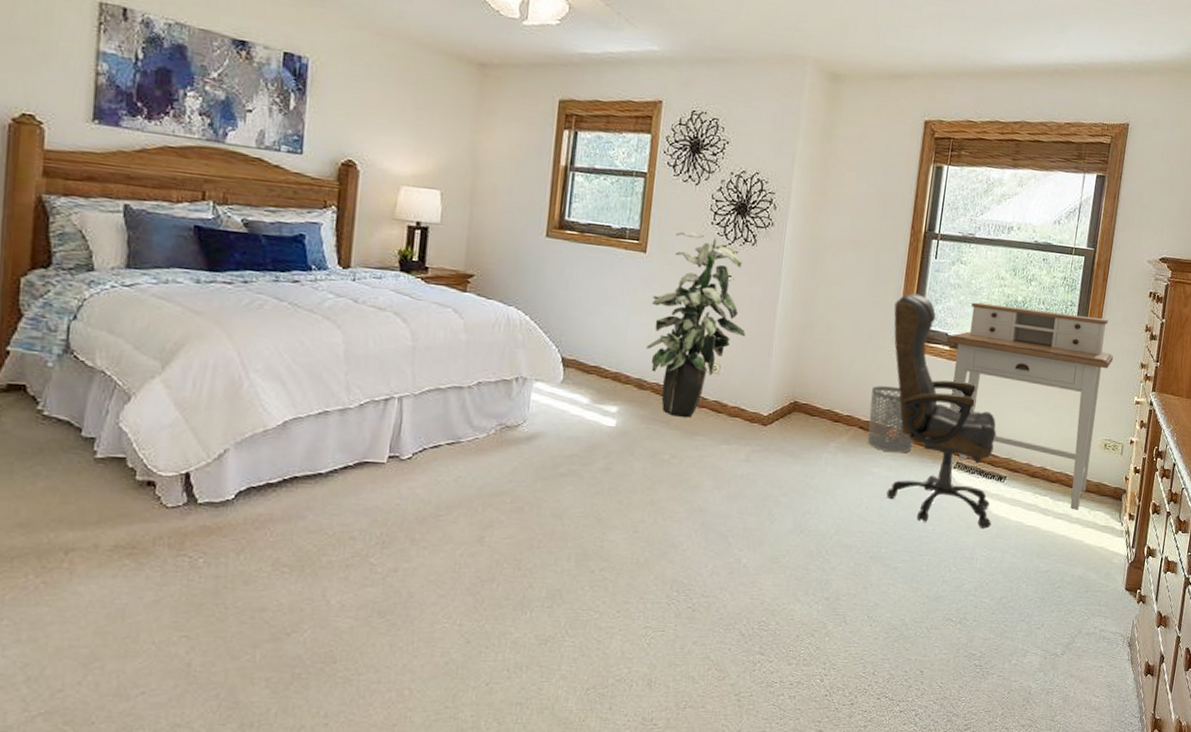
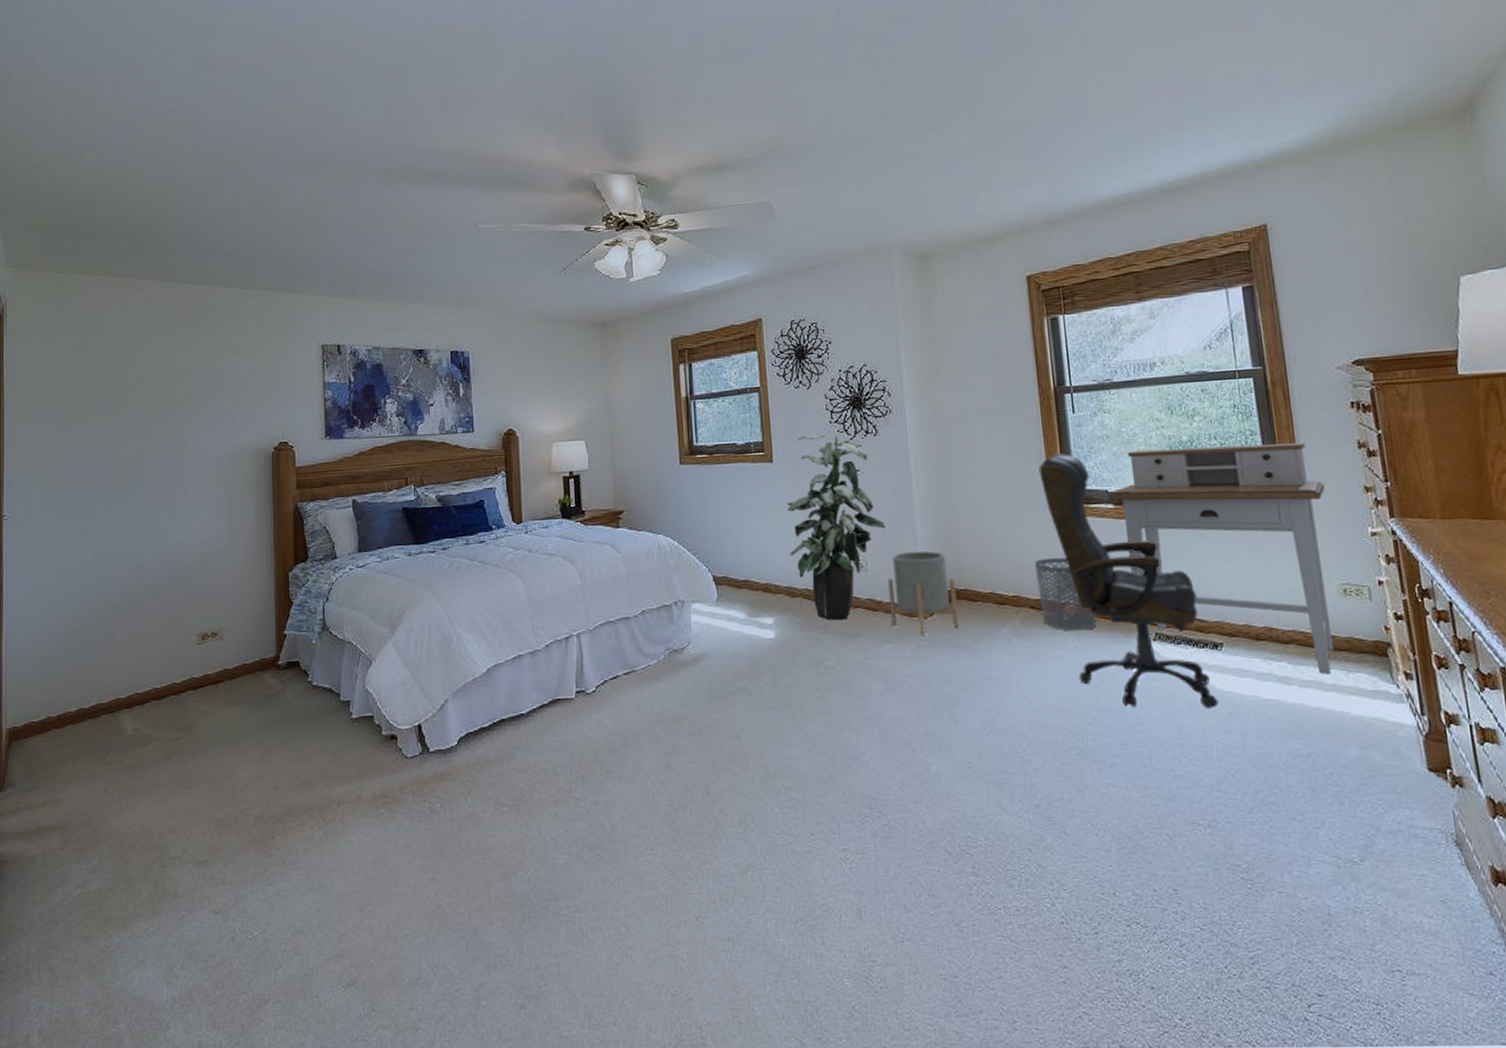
planter: none [732,361,799,441] -> present [888,550,959,635]

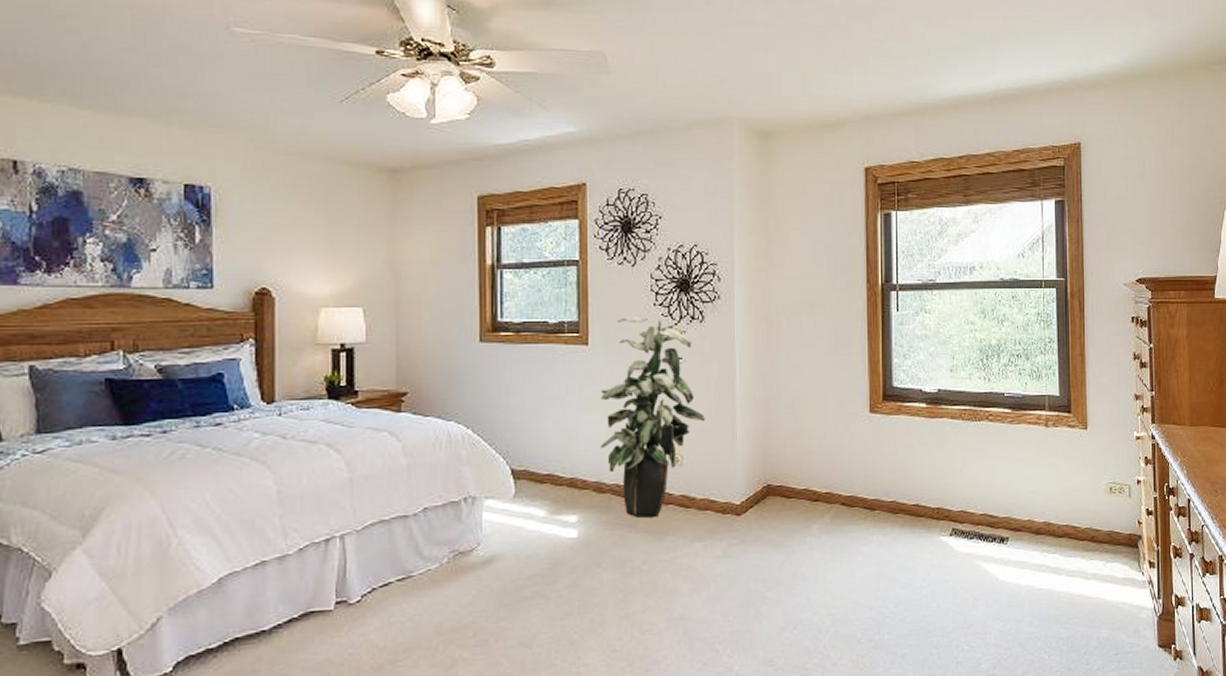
planter: present [888,550,959,635] -> none [704,445,771,533]
waste bin: present [1034,558,1097,631] -> none [848,455,902,527]
office chair: present [1038,453,1219,710] -> none [860,351,1000,601]
desk: present [1108,443,1334,675] -> none [921,351,1105,565]

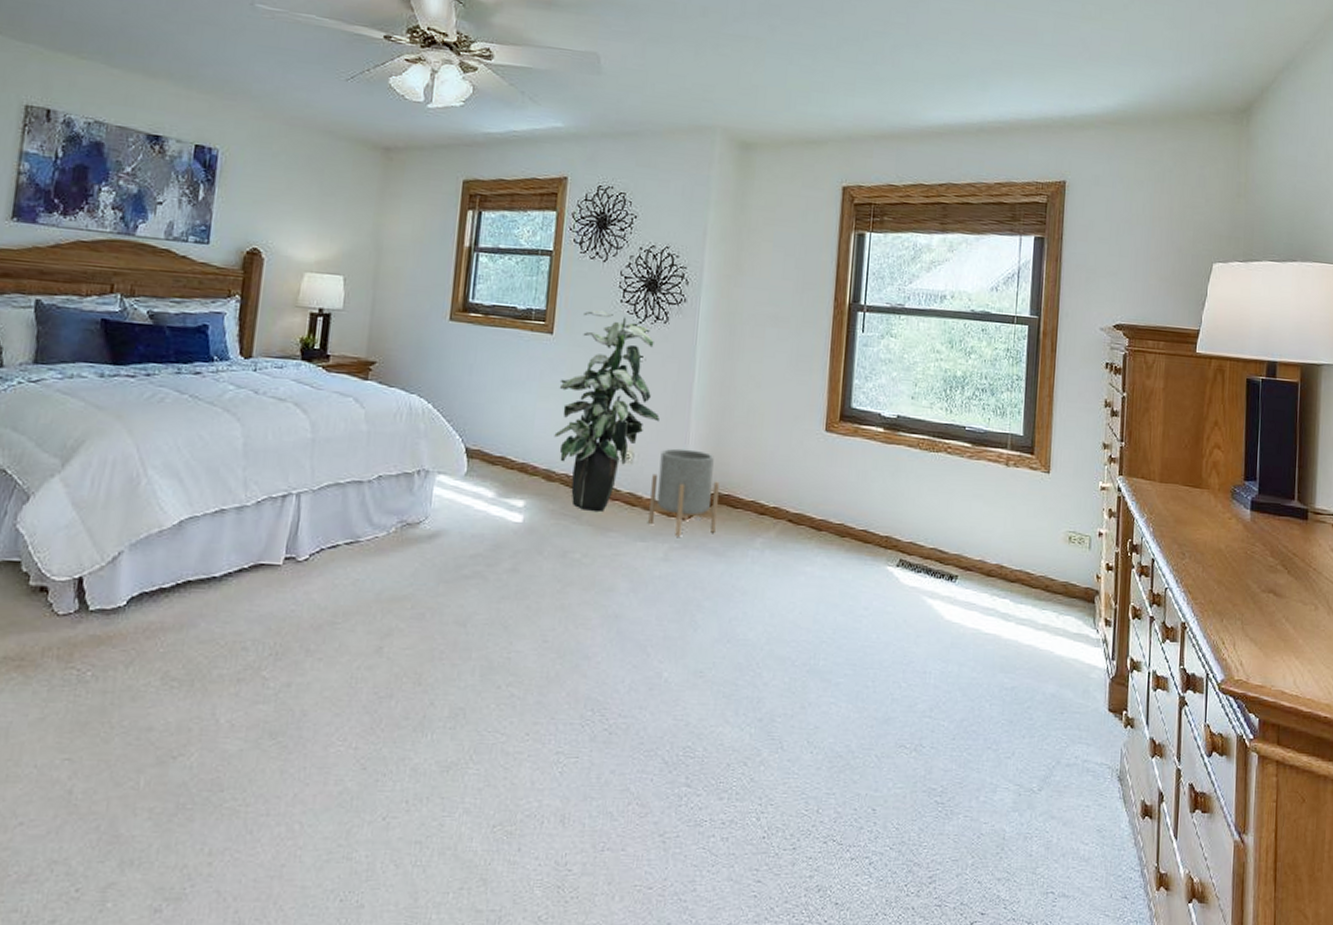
planter: none [704,445,771,533] -> present [648,448,720,537]

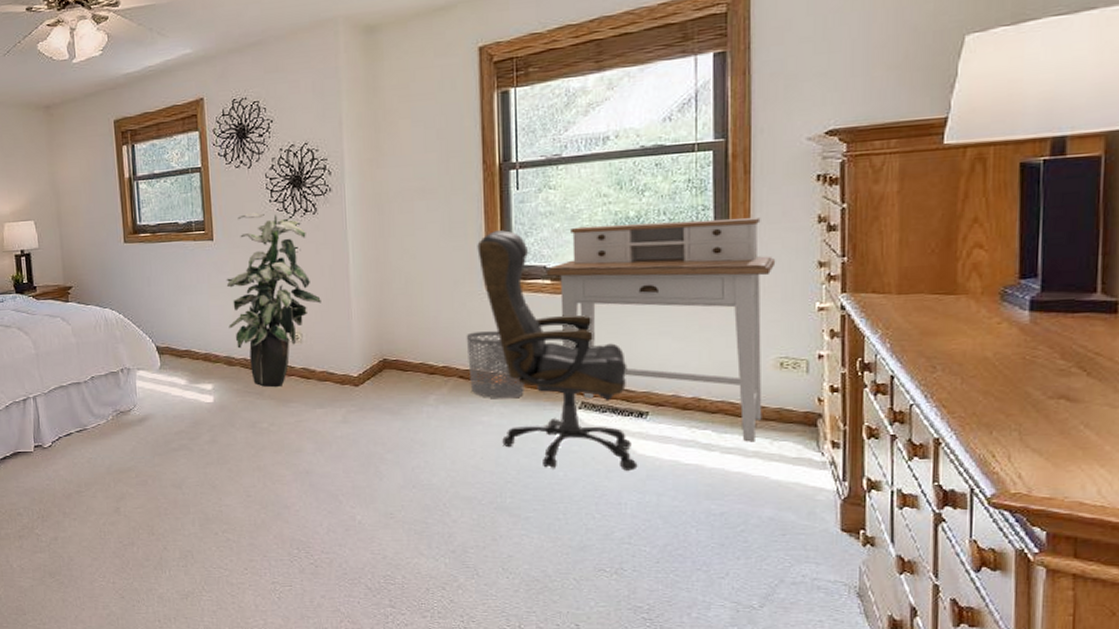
planter: present [648,448,720,537] -> none [322,324,388,401]
waste bin: none [798,473,849,550] -> present [466,331,524,399]
office chair: none [820,370,944,638] -> present [477,230,638,472]
desk: none [880,378,1071,615] -> present [546,217,776,442]

